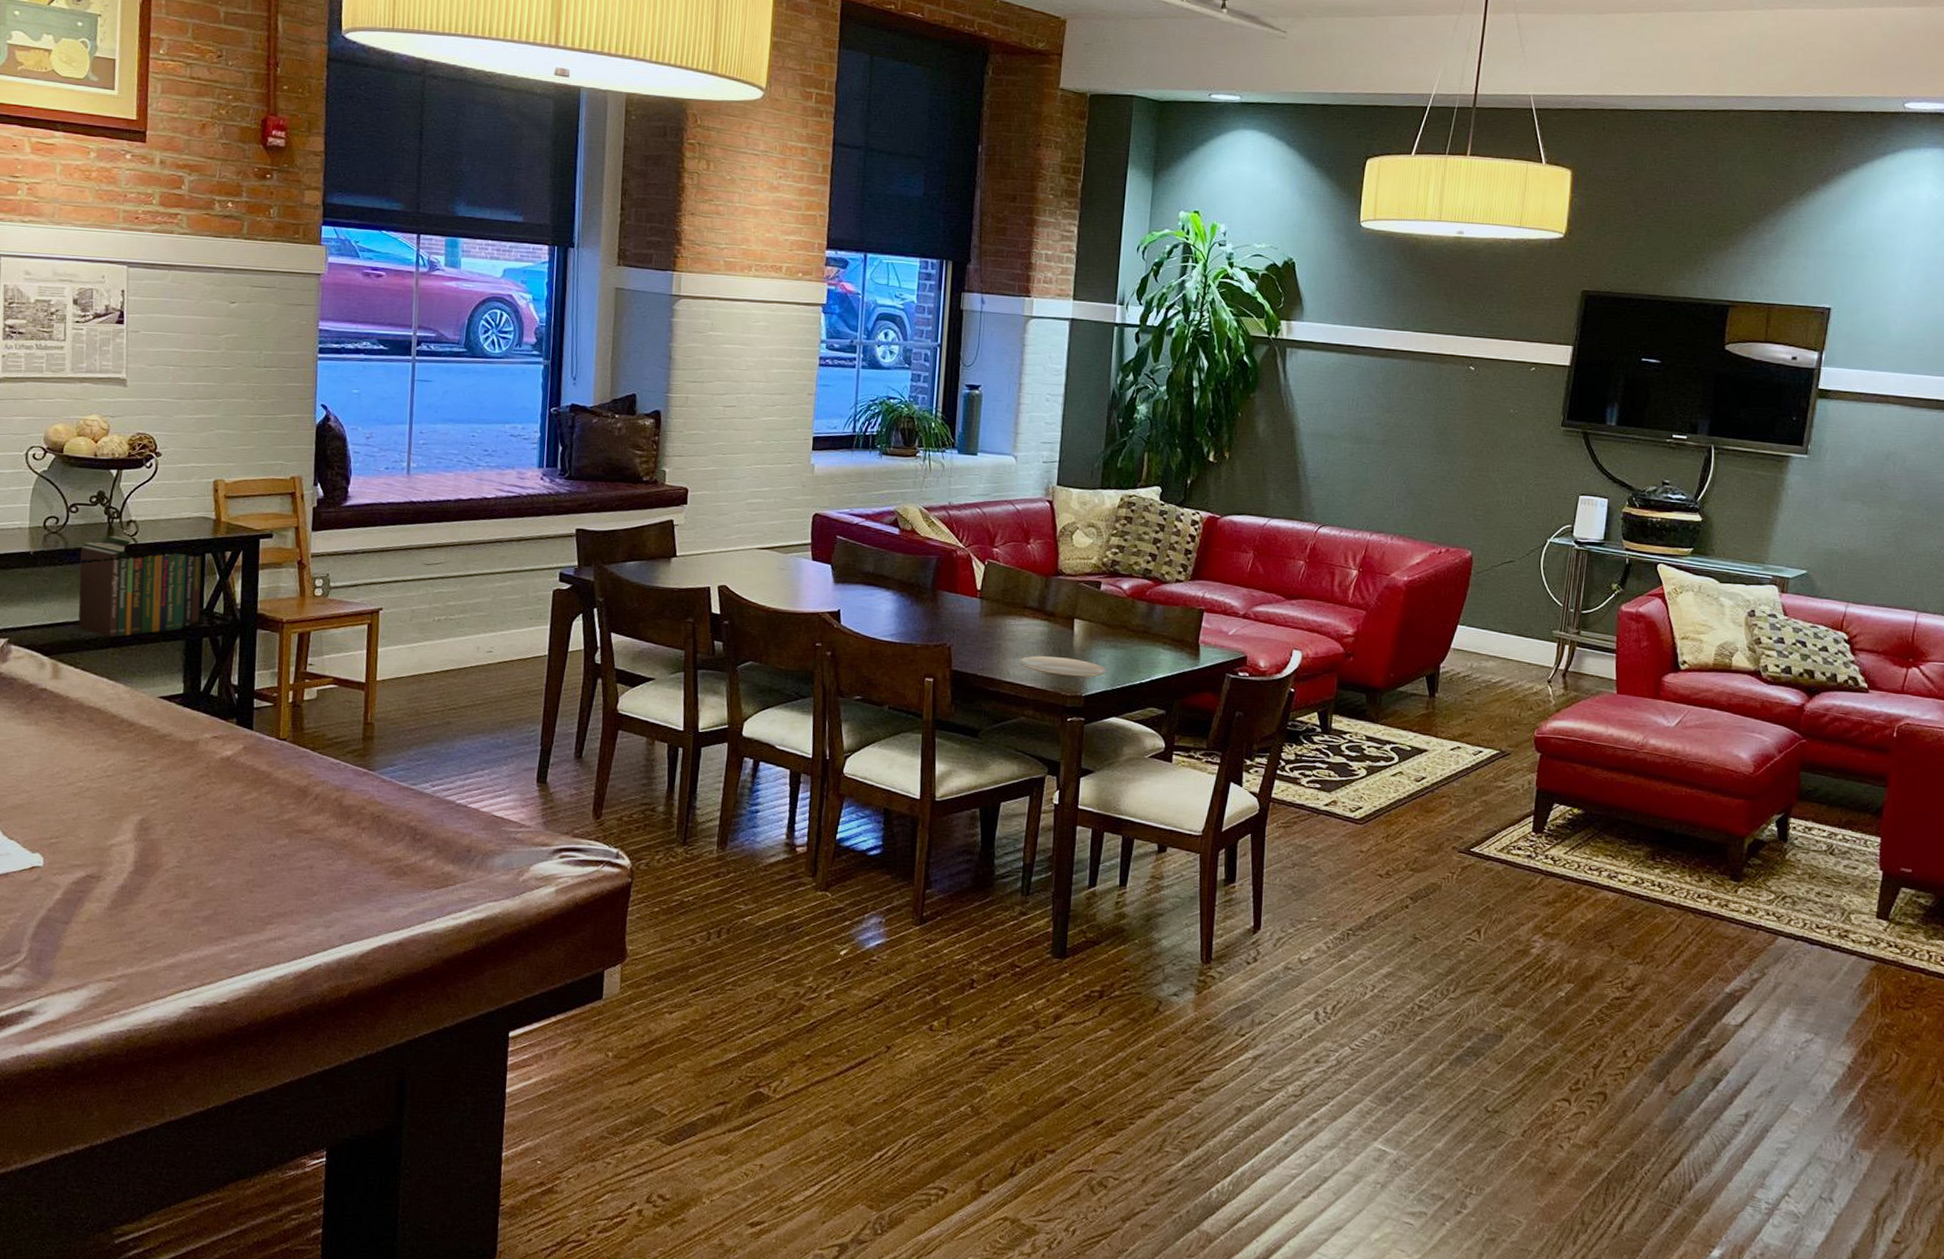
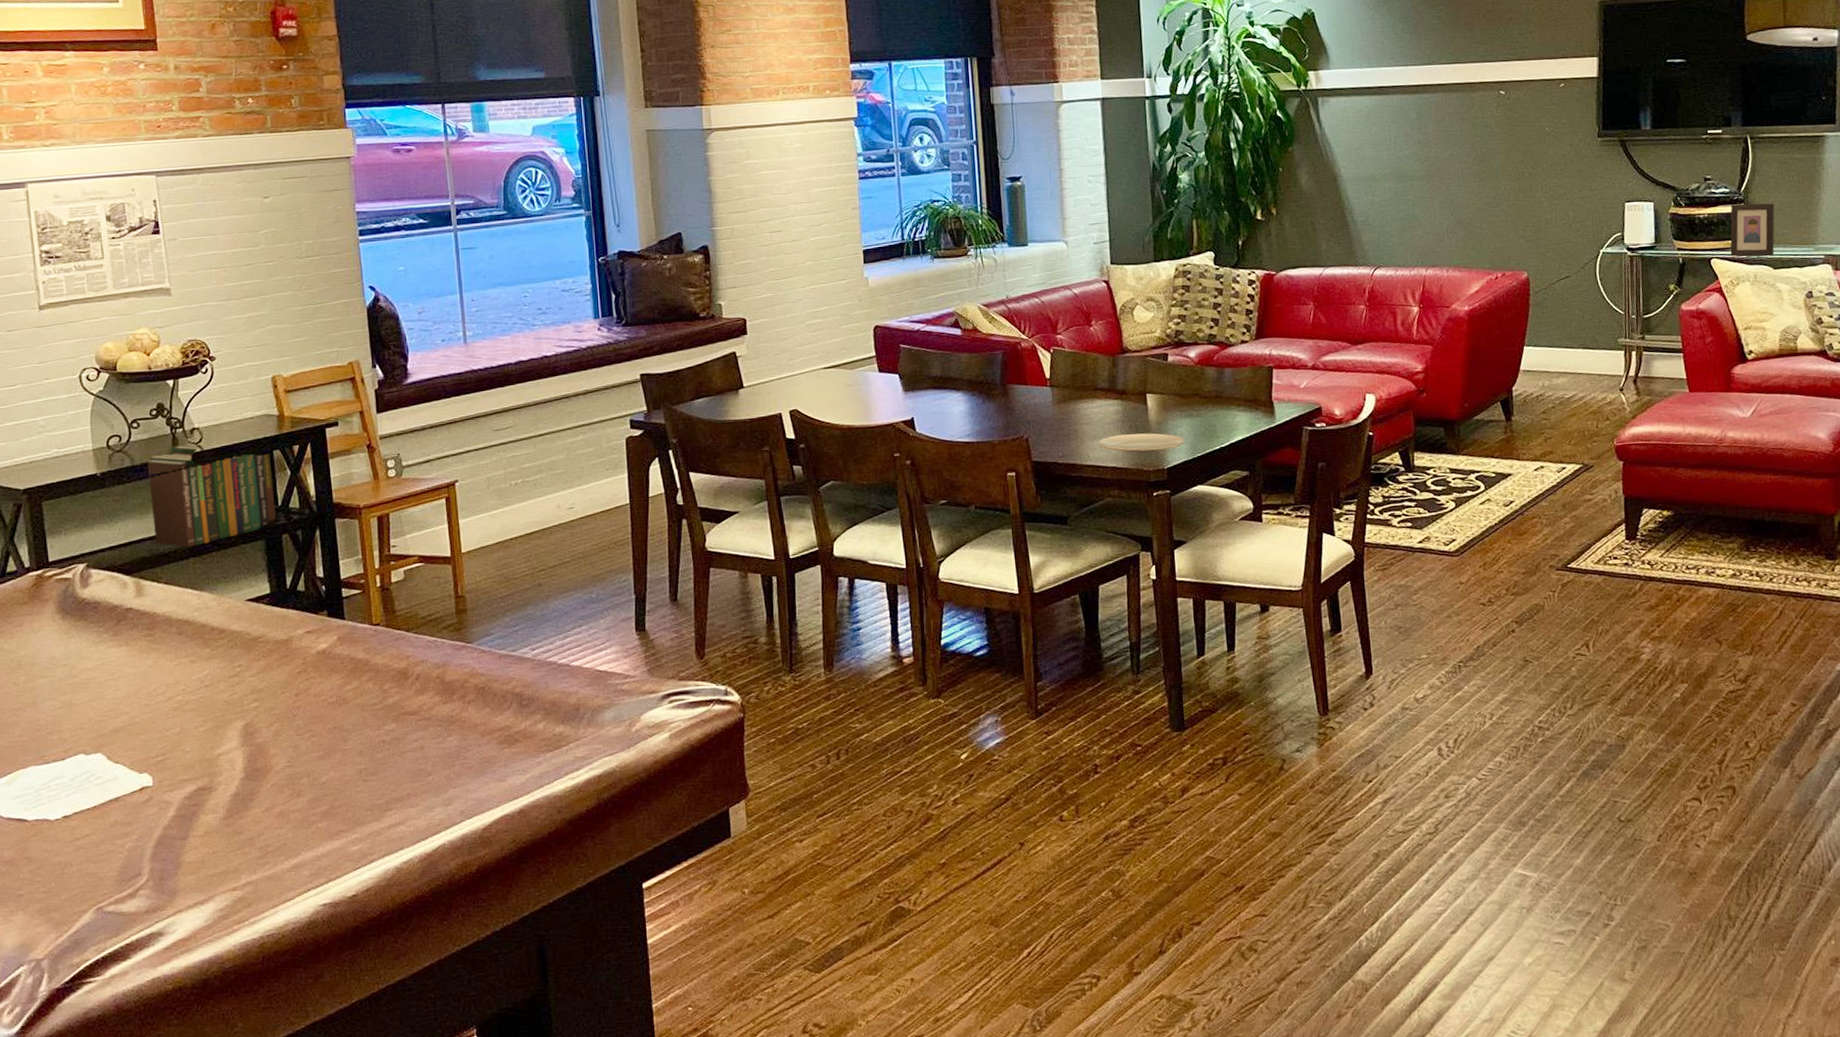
picture frame: none [1678,512,1730,570] -> present [1730,203,1775,257]

